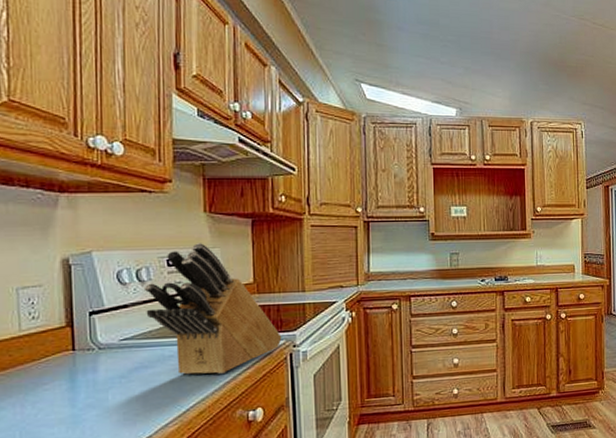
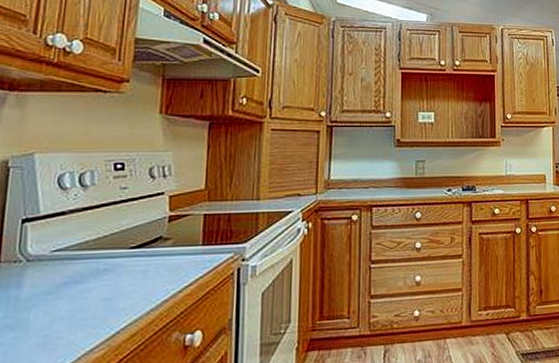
knife block: present [145,243,282,375] -> none [84,146,231,292]

